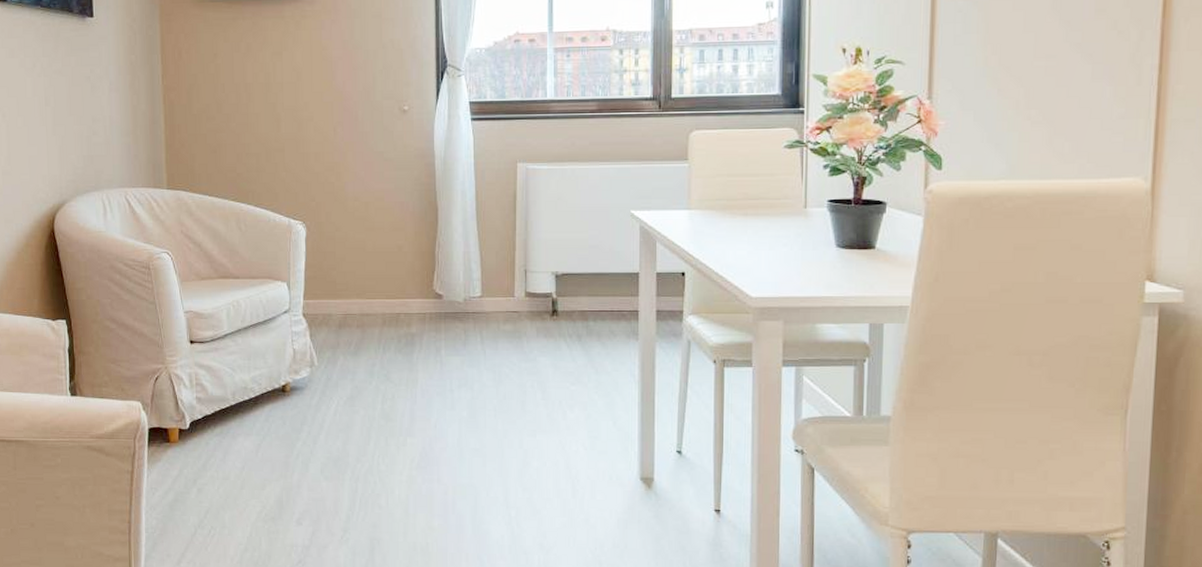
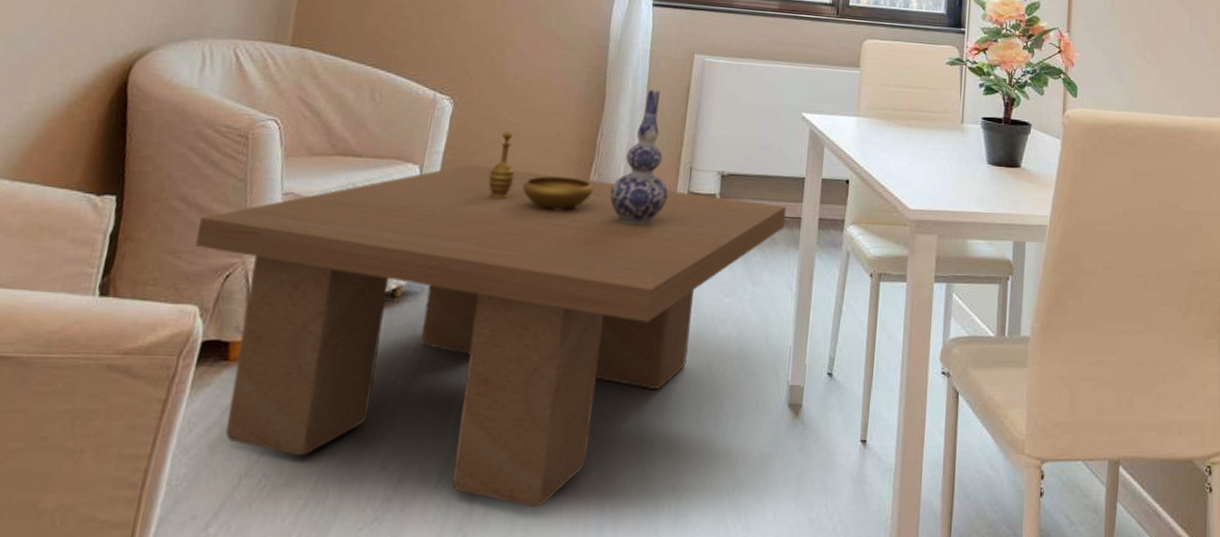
coffee table: none [128,278,623,557] -> present [196,163,787,508]
decorative bowl: none [345,248,438,316] -> present [488,130,594,212]
vase: none [453,199,507,325] -> present [610,88,669,226]

